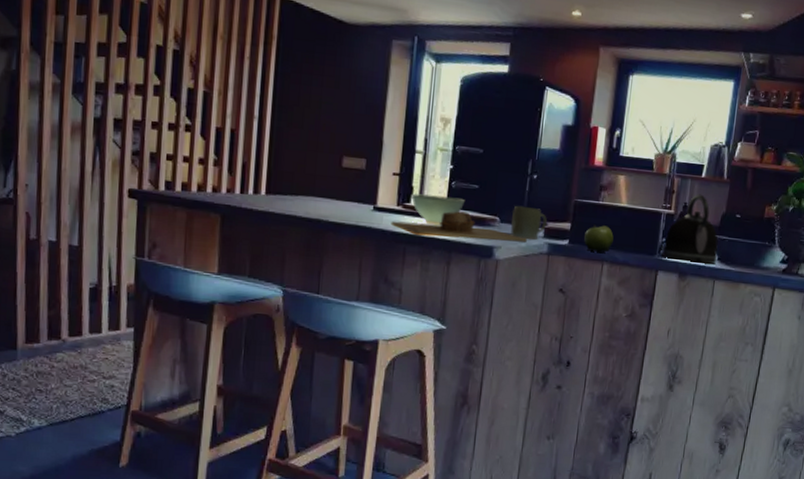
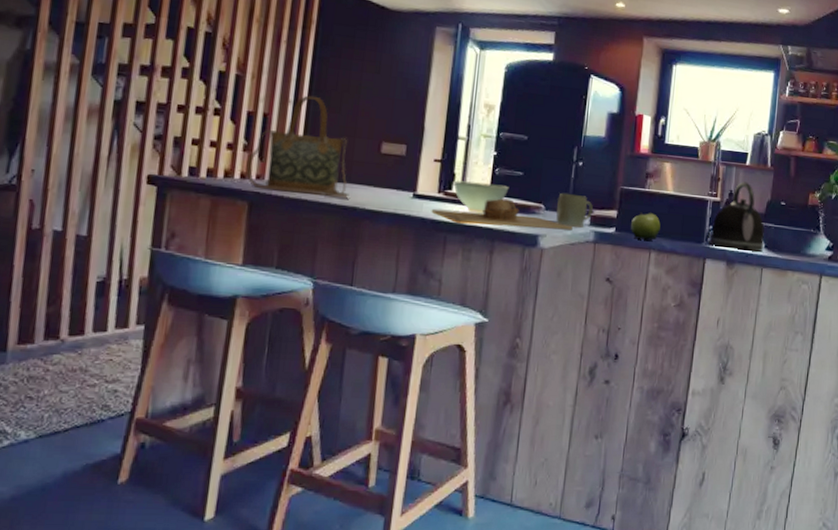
handbag: none [217,111,314,210] -> present [246,95,350,198]

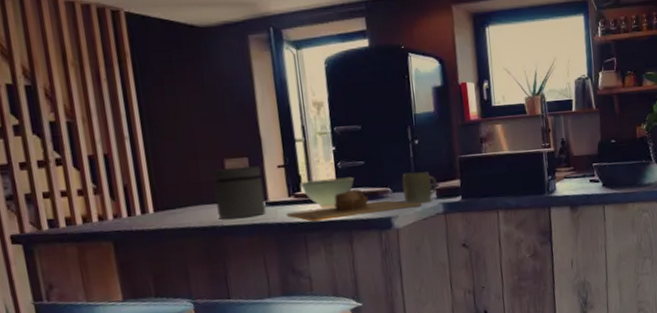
handbag: present [246,95,350,198] -> none [100,127,206,227]
jar: none [362,150,417,207] -> present [212,166,267,220]
fruit: present [631,212,661,241] -> none [475,175,503,203]
kettle: present [709,181,765,252] -> none [550,127,602,195]

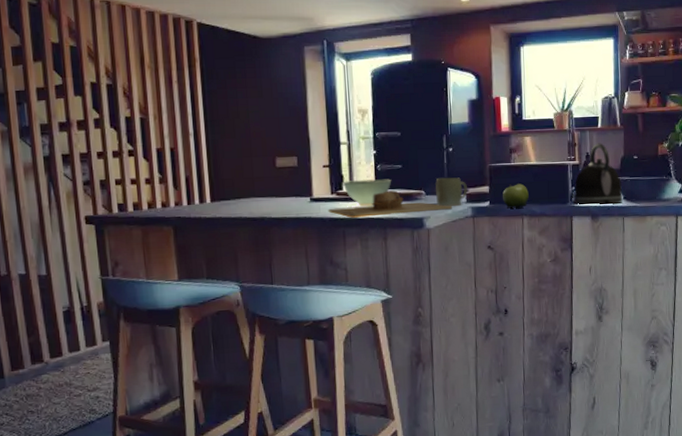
jar: present [212,166,267,220] -> none [264,165,311,212]
fruit: none [475,175,503,203] -> present [503,183,529,209]
kettle: none [550,127,602,195] -> present [573,143,623,205]

